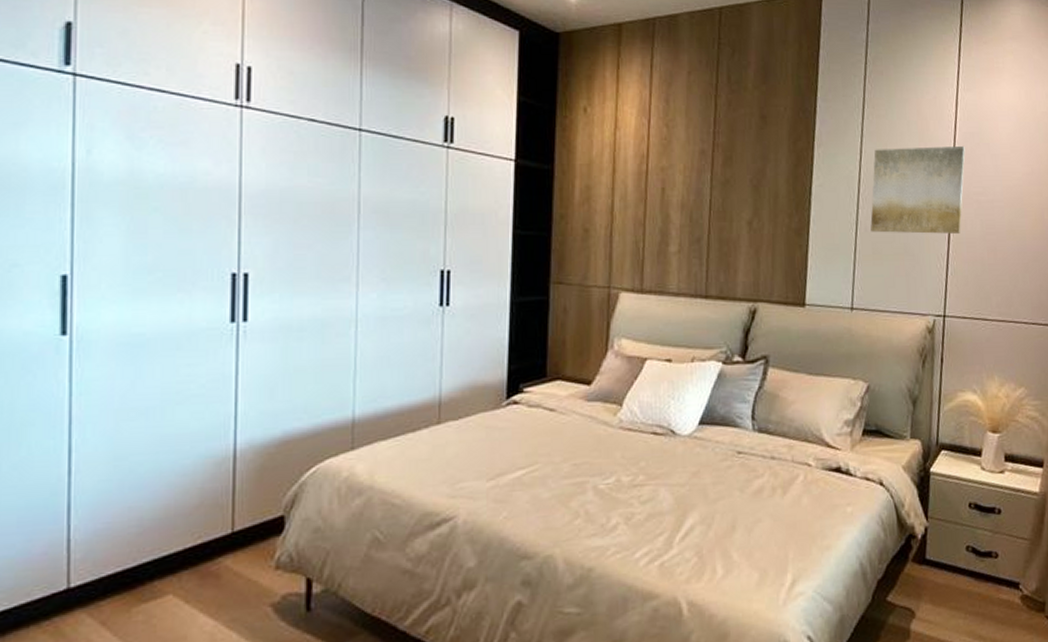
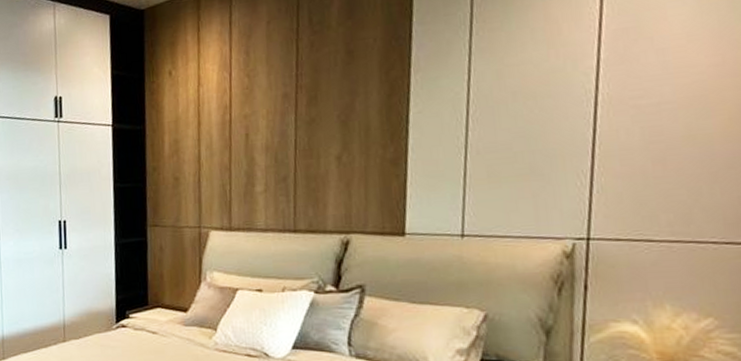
wall art: present [870,145,965,235] -> none [483,45,616,154]

